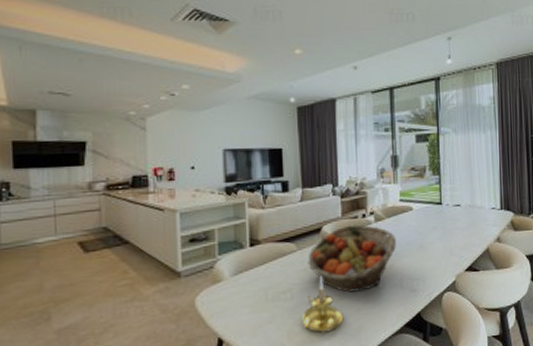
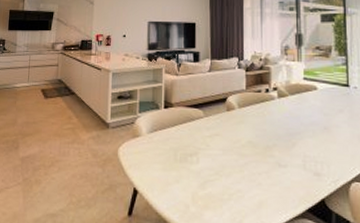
candle holder: present [302,276,344,334] -> none [206,145,245,202]
fruit basket: present [308,224,396,293] -> none [213,98,299,166]

